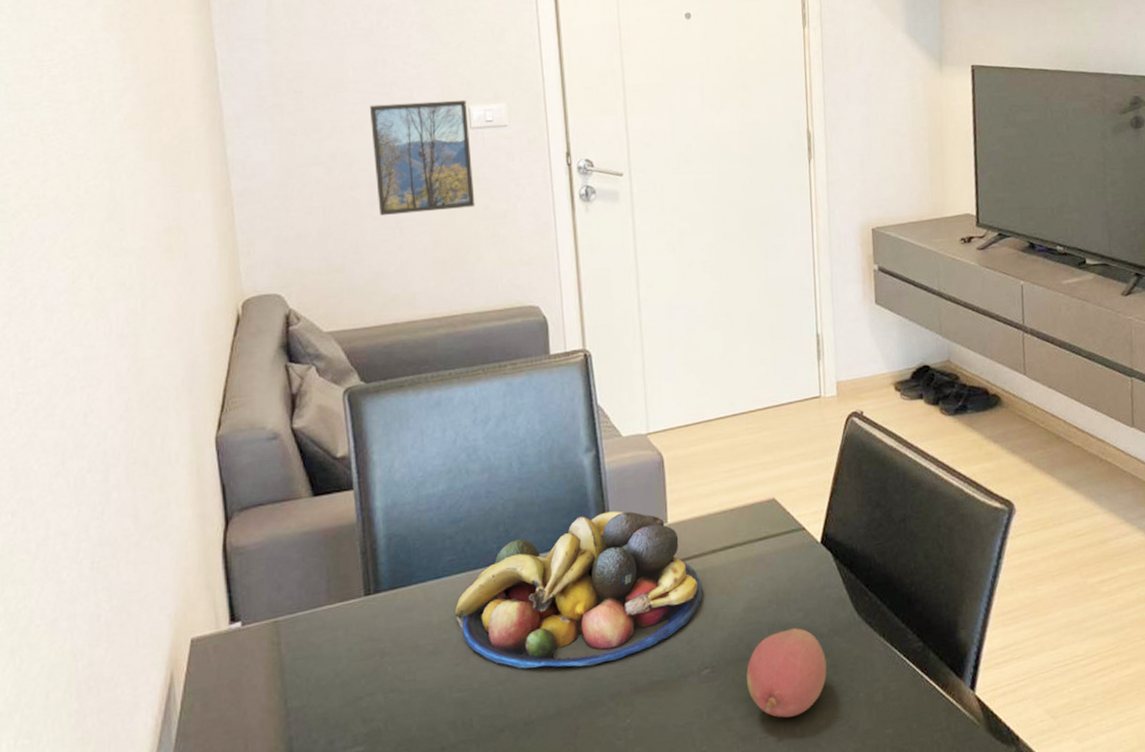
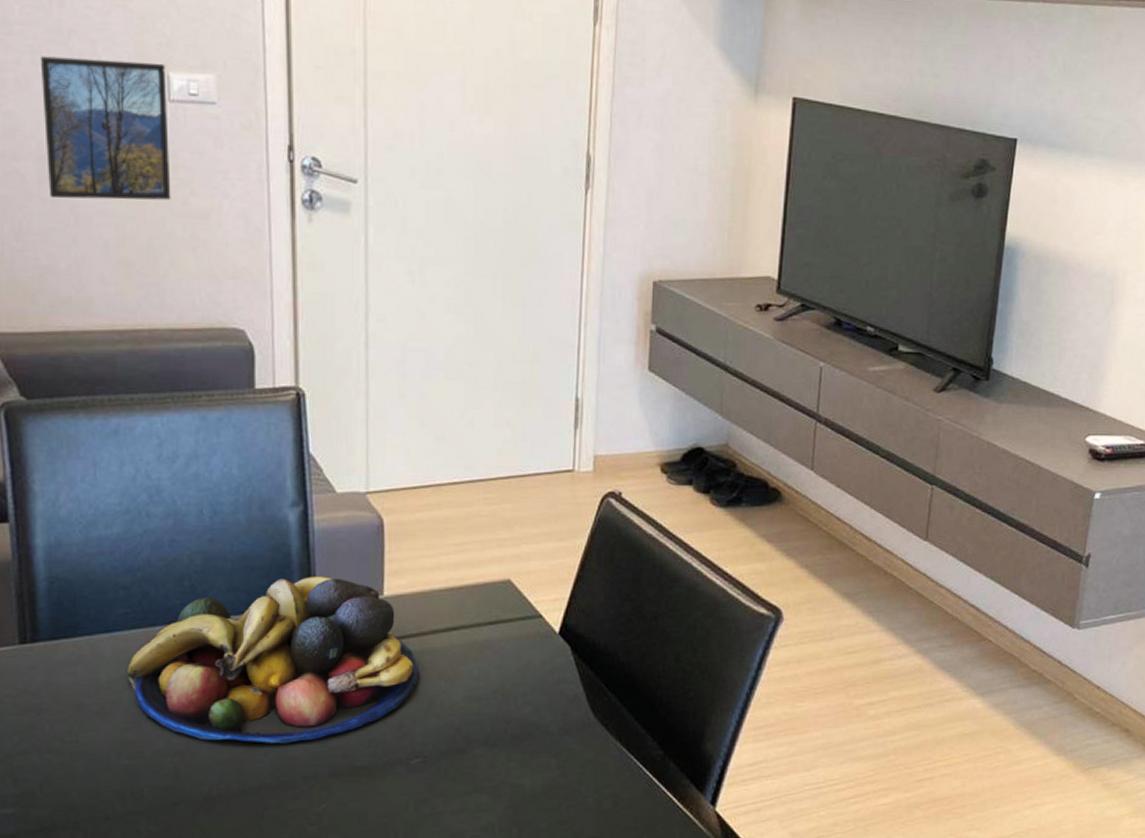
fruit: present [746,628,827,718] -> none [462,723,553,817]

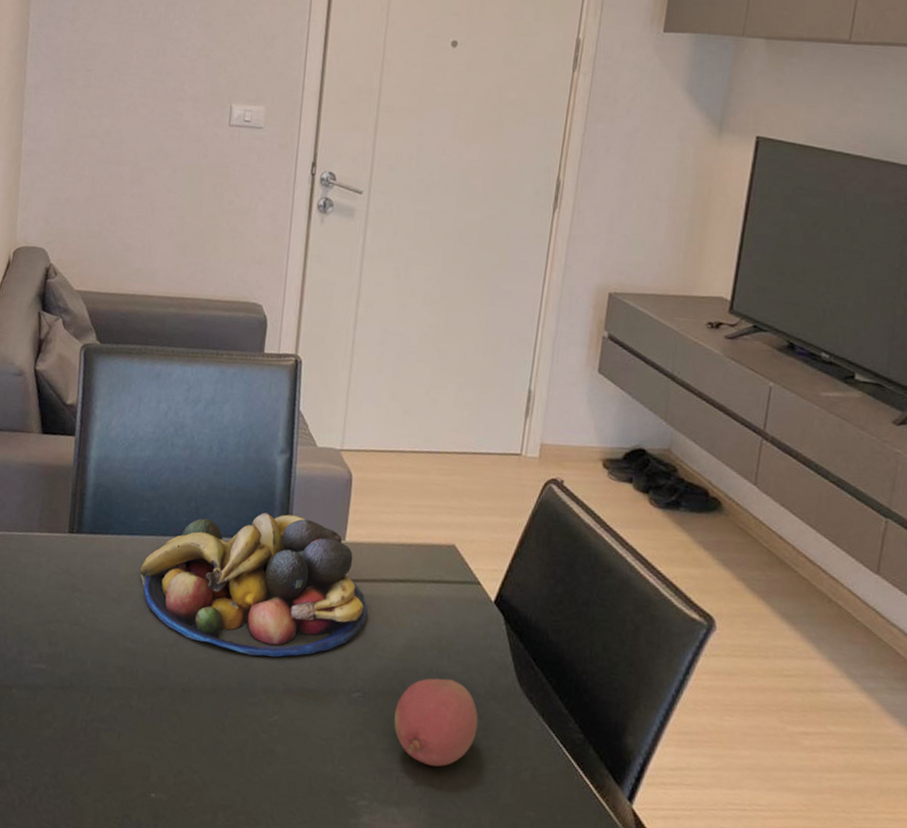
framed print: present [40,56,171,200] -> none [137,91,230,200]
fruit: none [462,723,553,817] -> present [394,678,478,767]

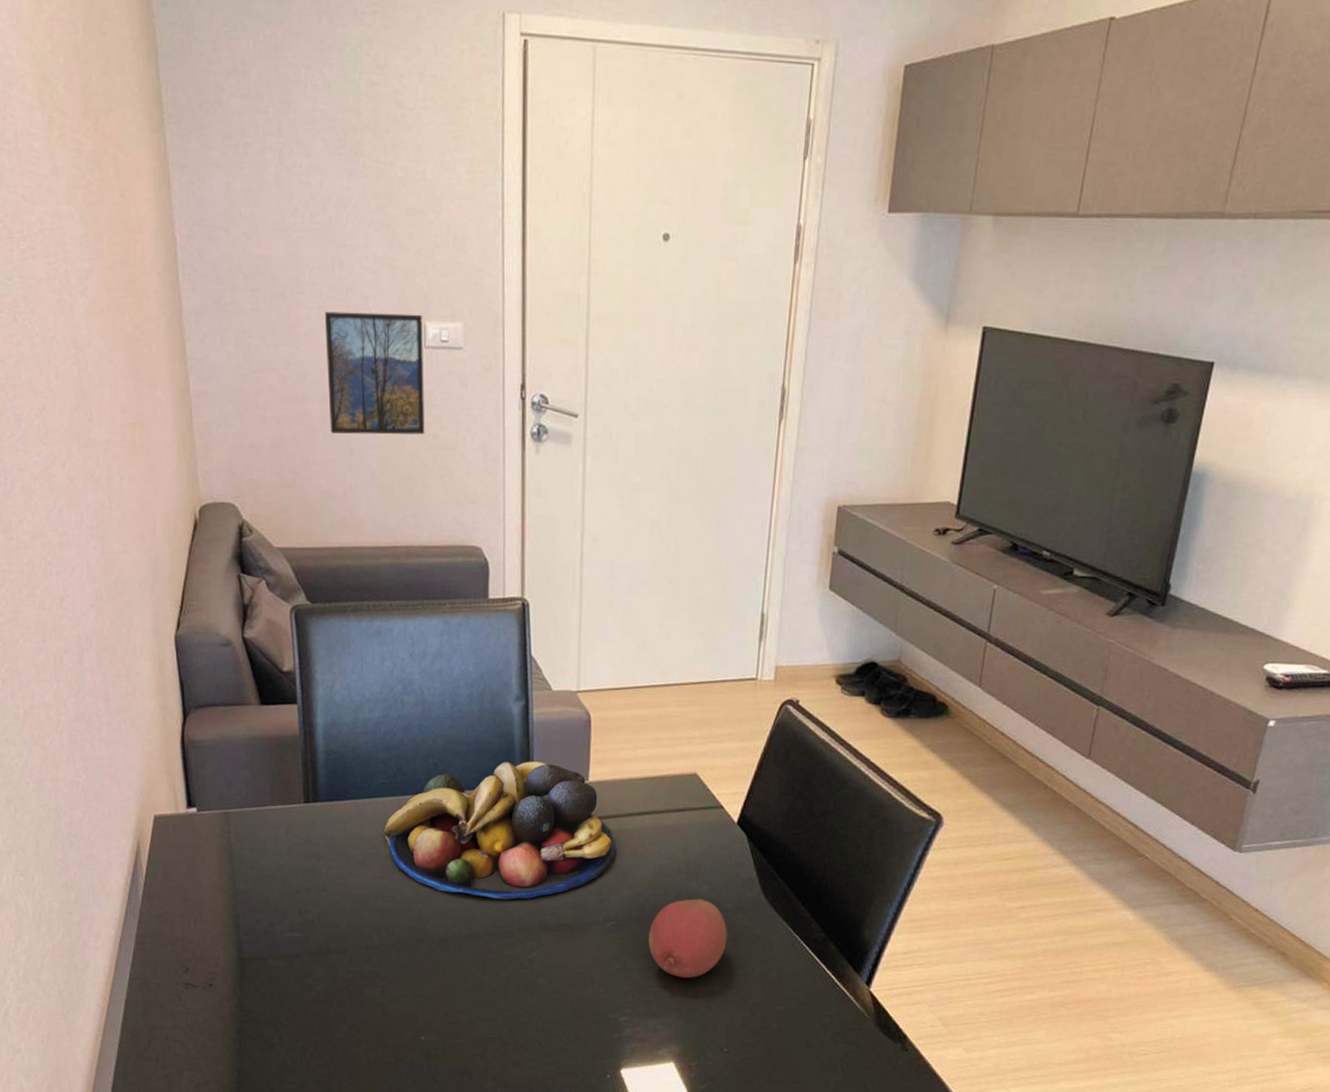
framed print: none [137,91,230,200] -> present [324,311,425,435]

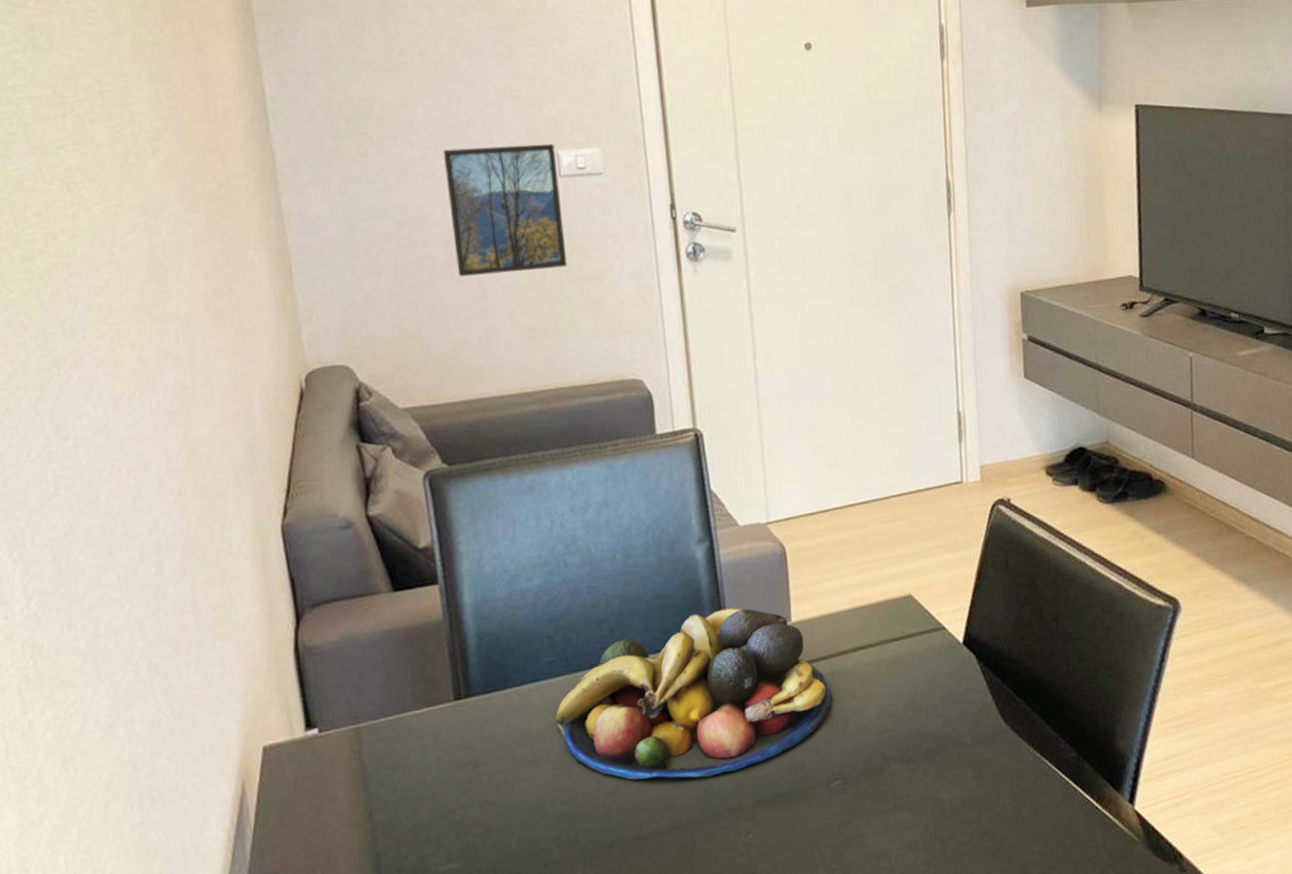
fruit: present [648,899,727,978] -> none [880,736,970,833]

